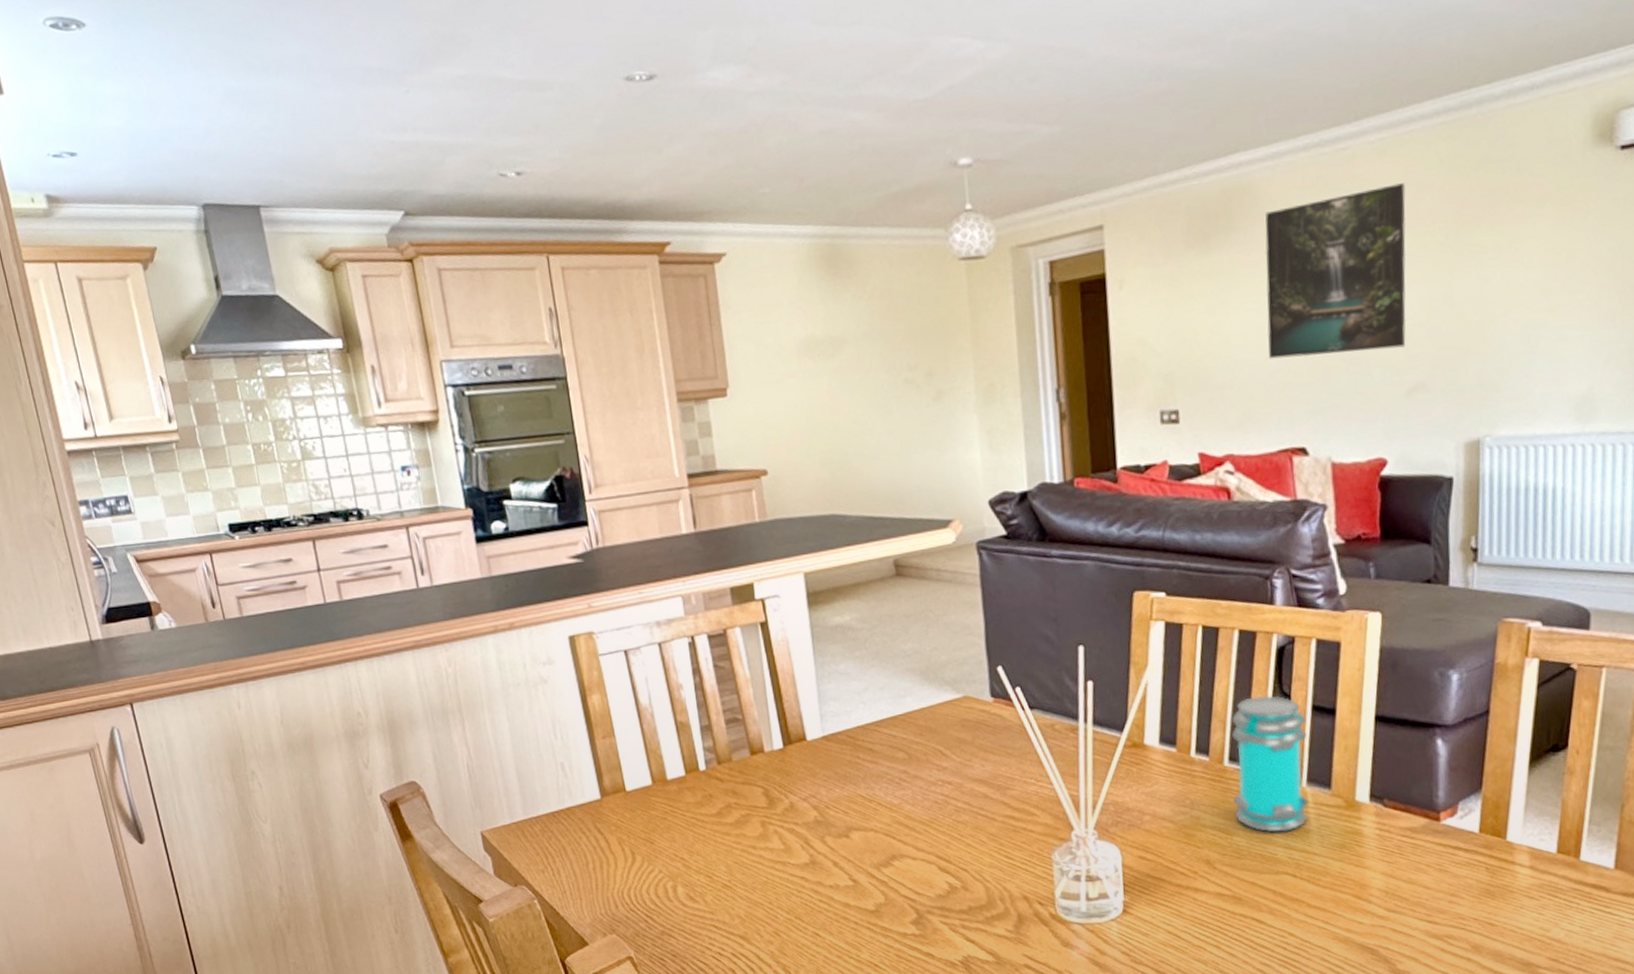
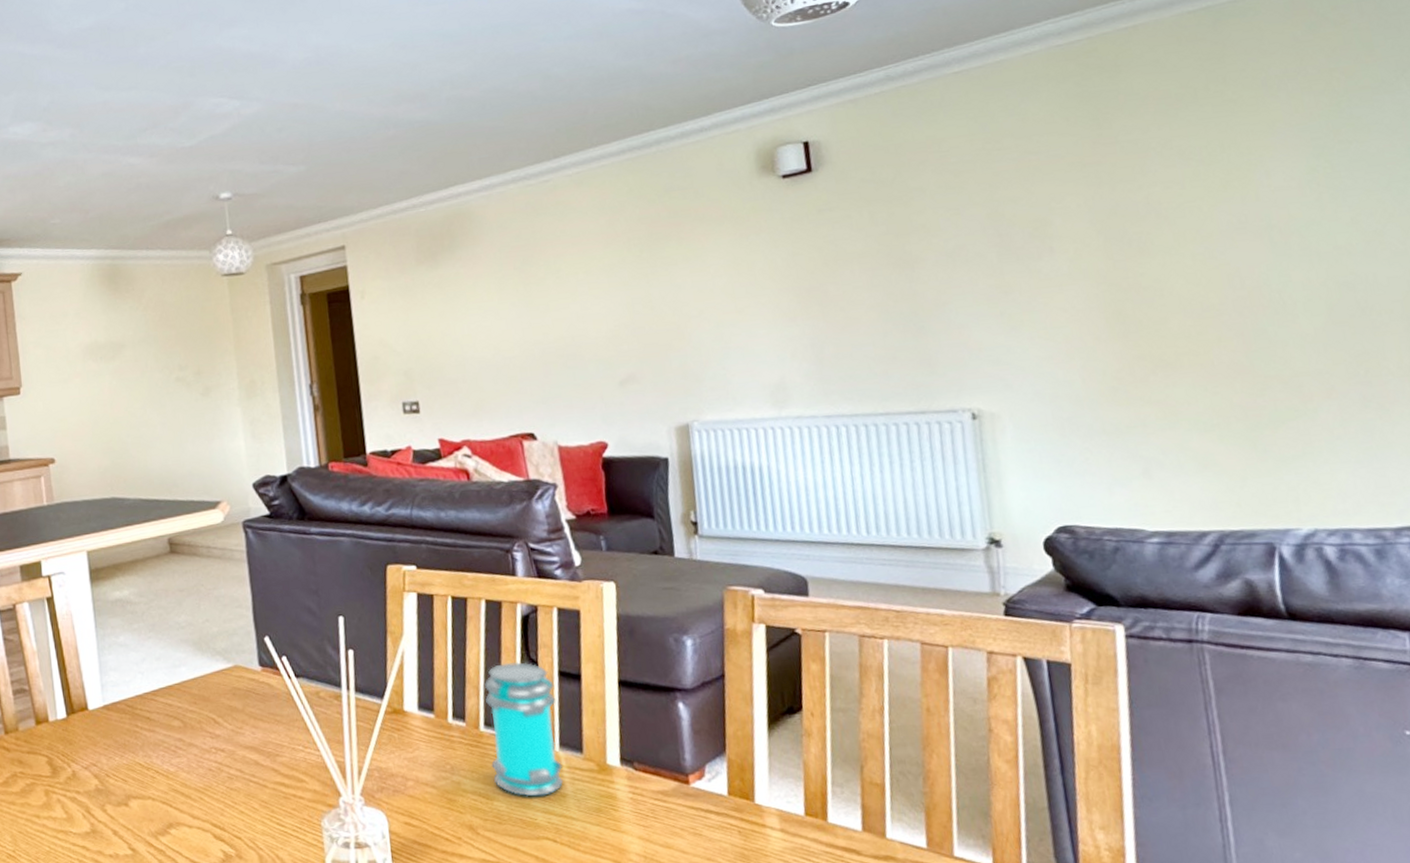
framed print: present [1265,183,1407,359] -> none [483,208,615,357]

